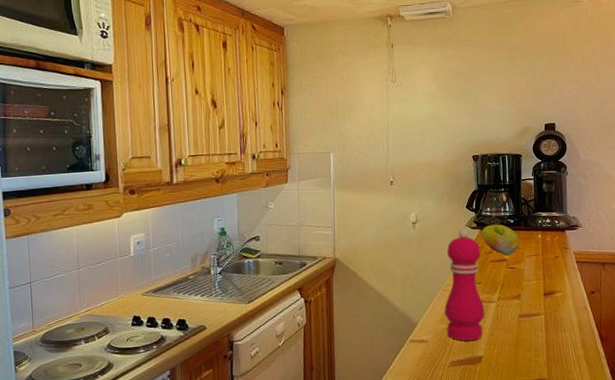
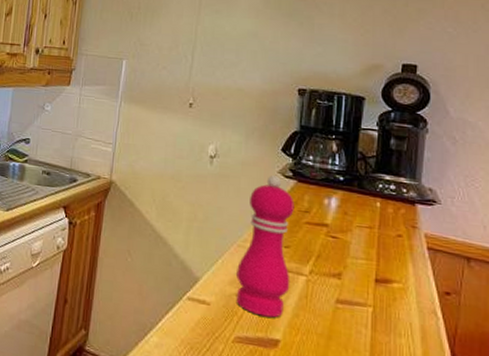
fruit: present [480,224,519,256] -> none [296,177,348,221]

